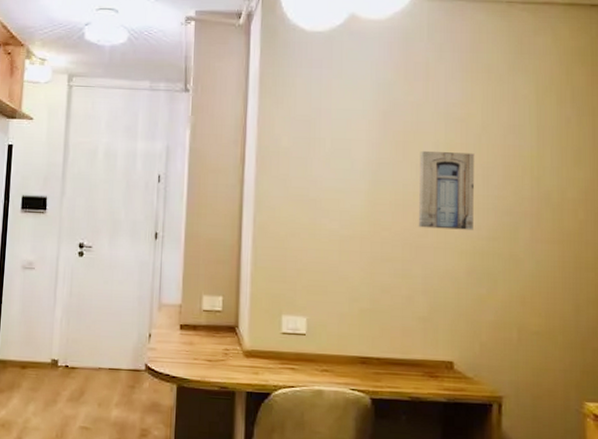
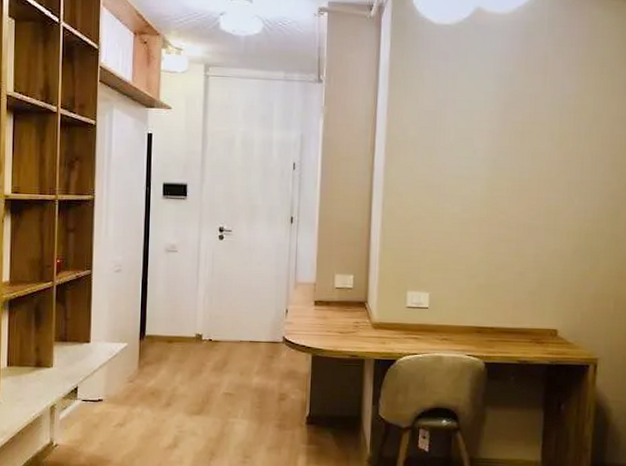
wall art: present [418,150,475,230] -> none [531,140,585,213]

